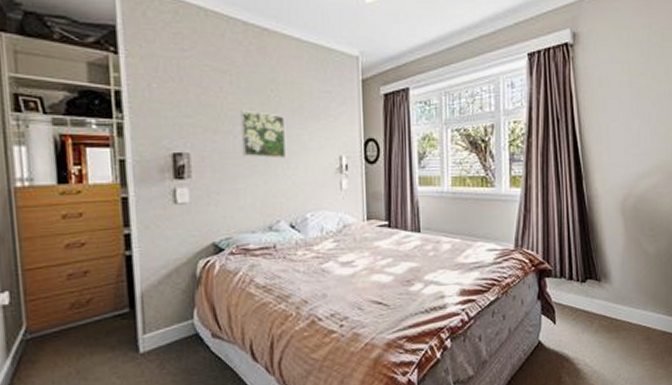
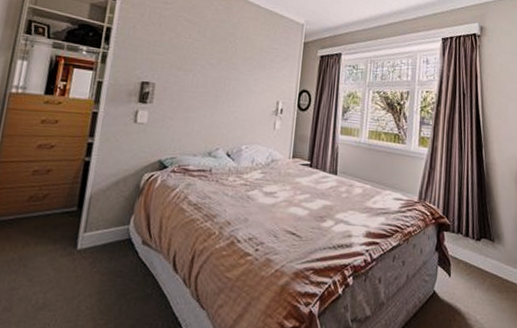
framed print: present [241,110,286,159] -> none [198,54,236,98]

